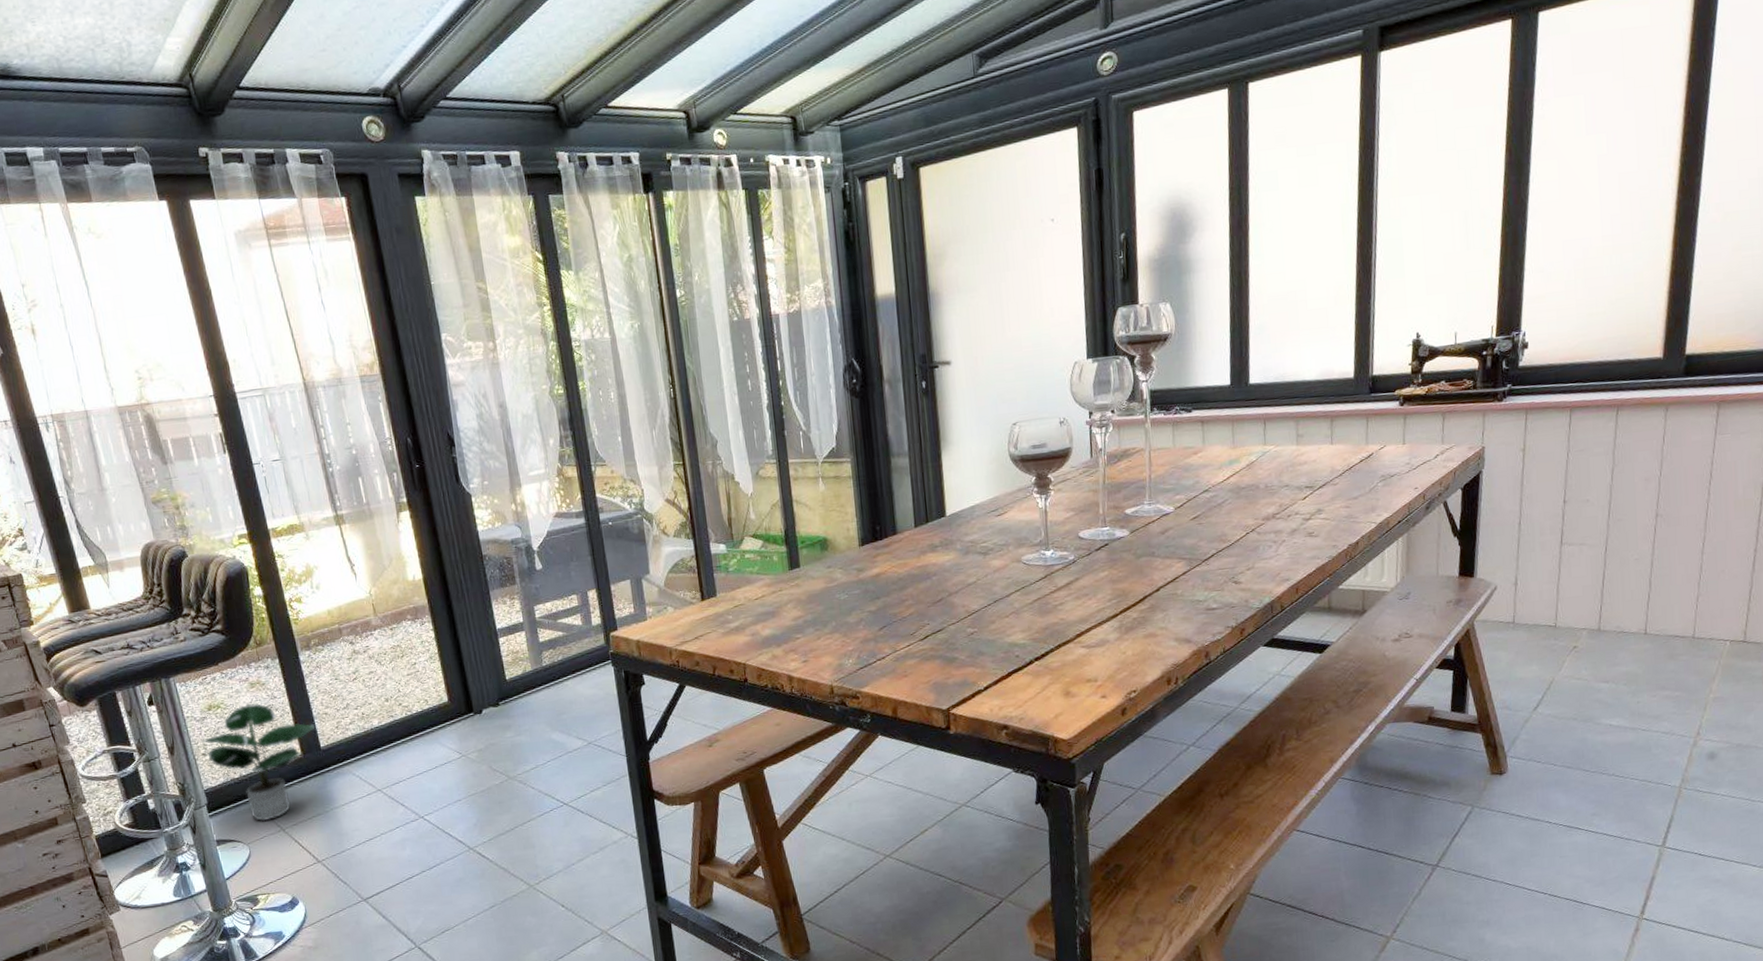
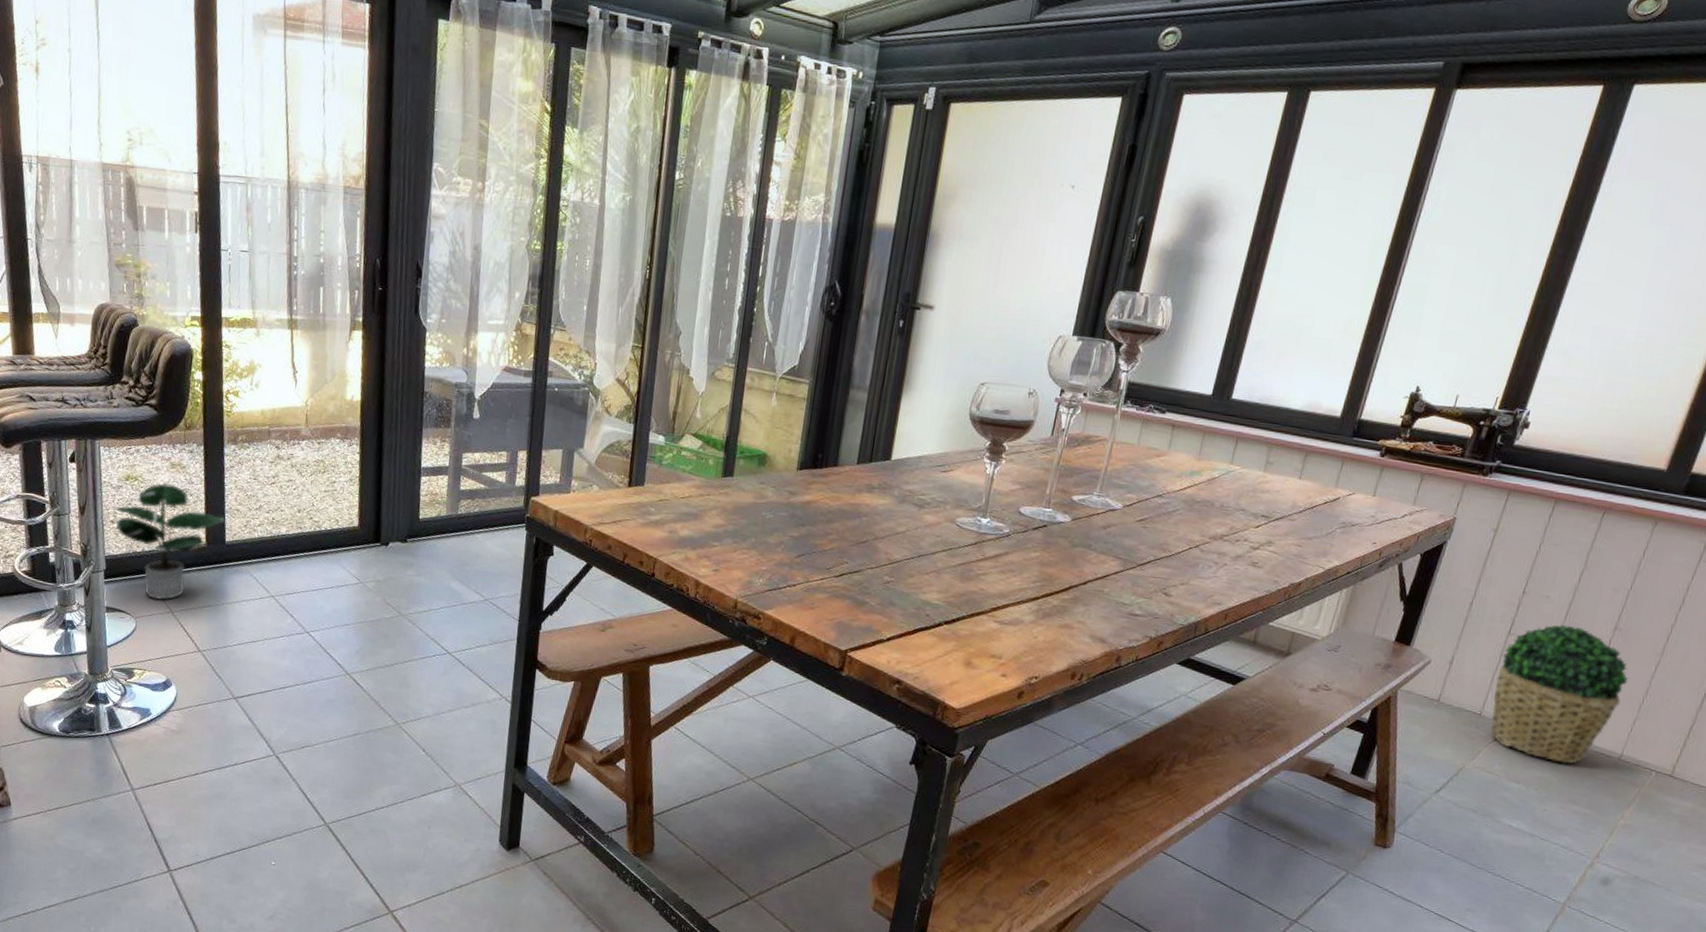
potted plant: none [1560,522,1682,654] -> present [1491,624,1629,765]

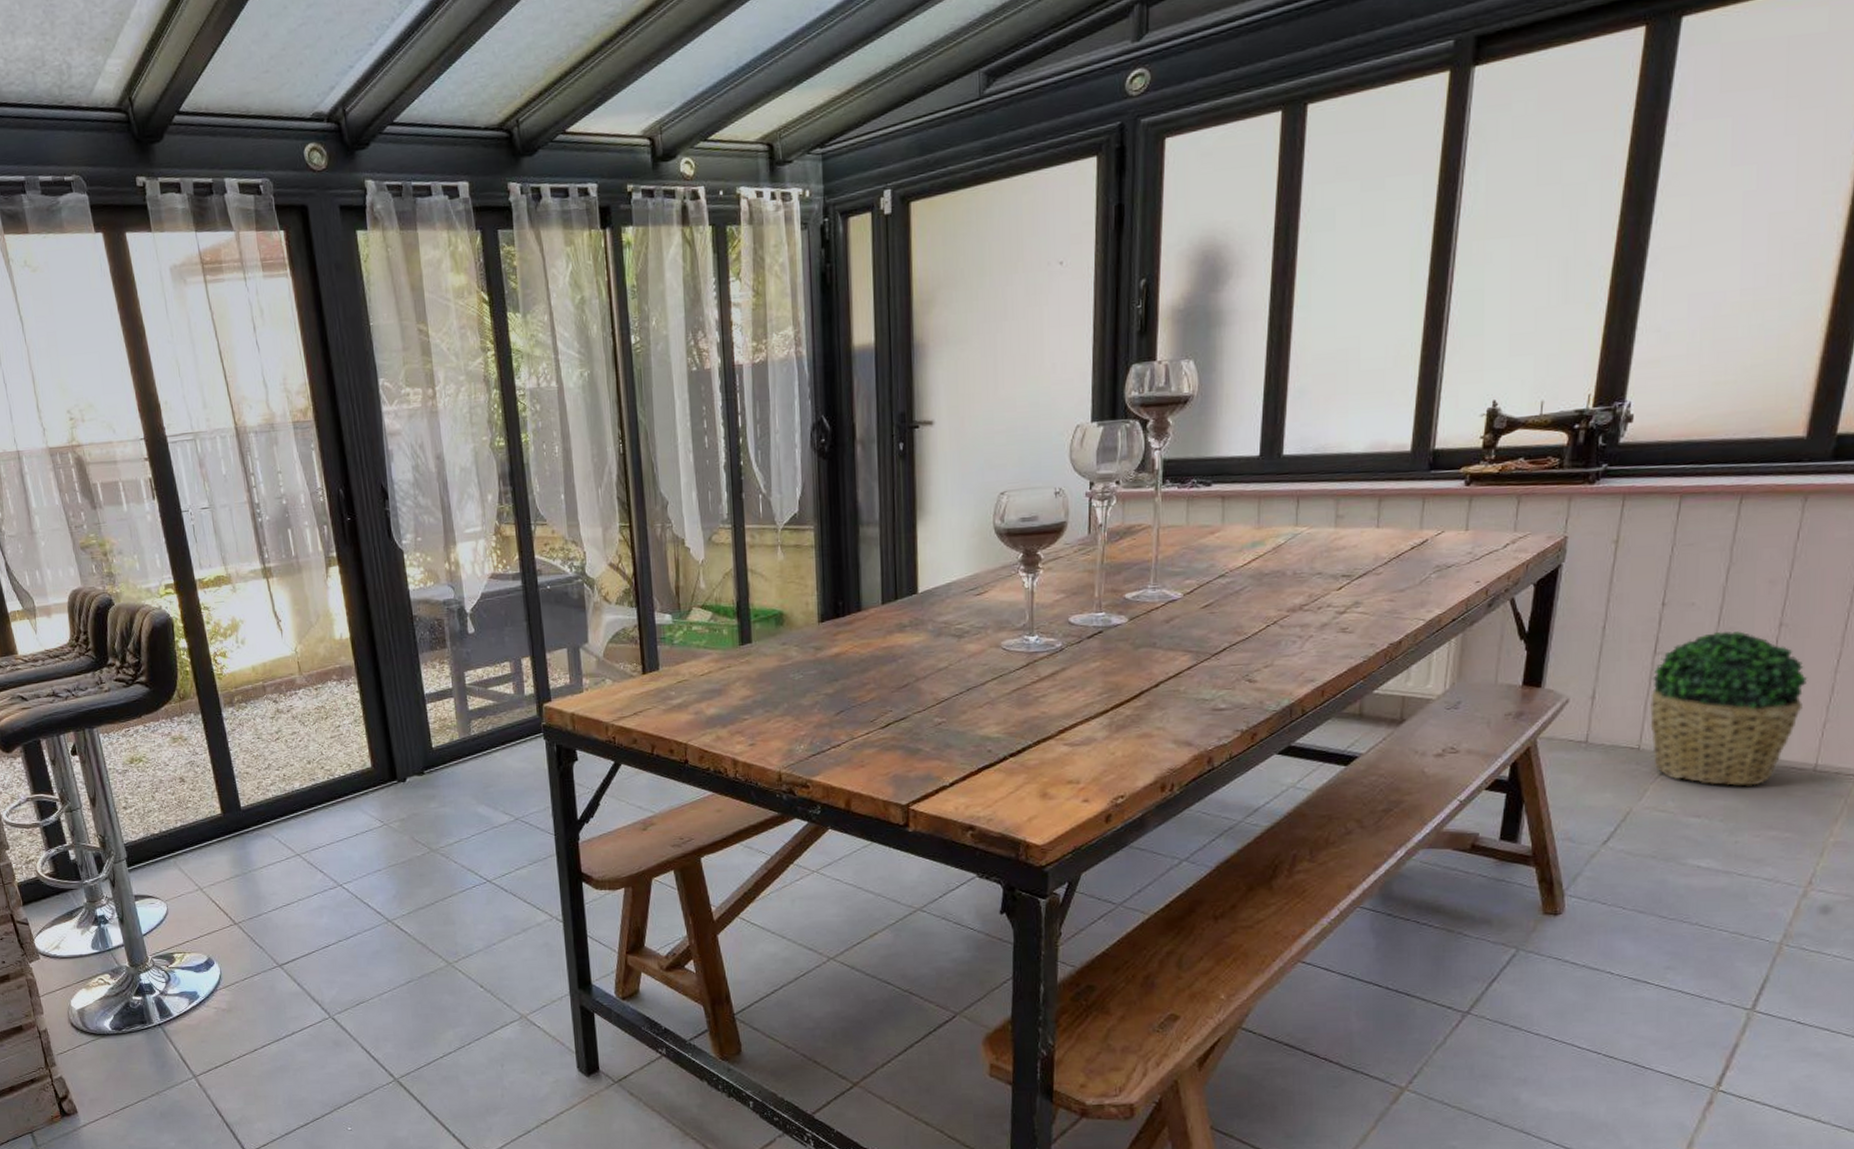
potted plant: present [113,483,224,600] -> none [123,759,235,880]

